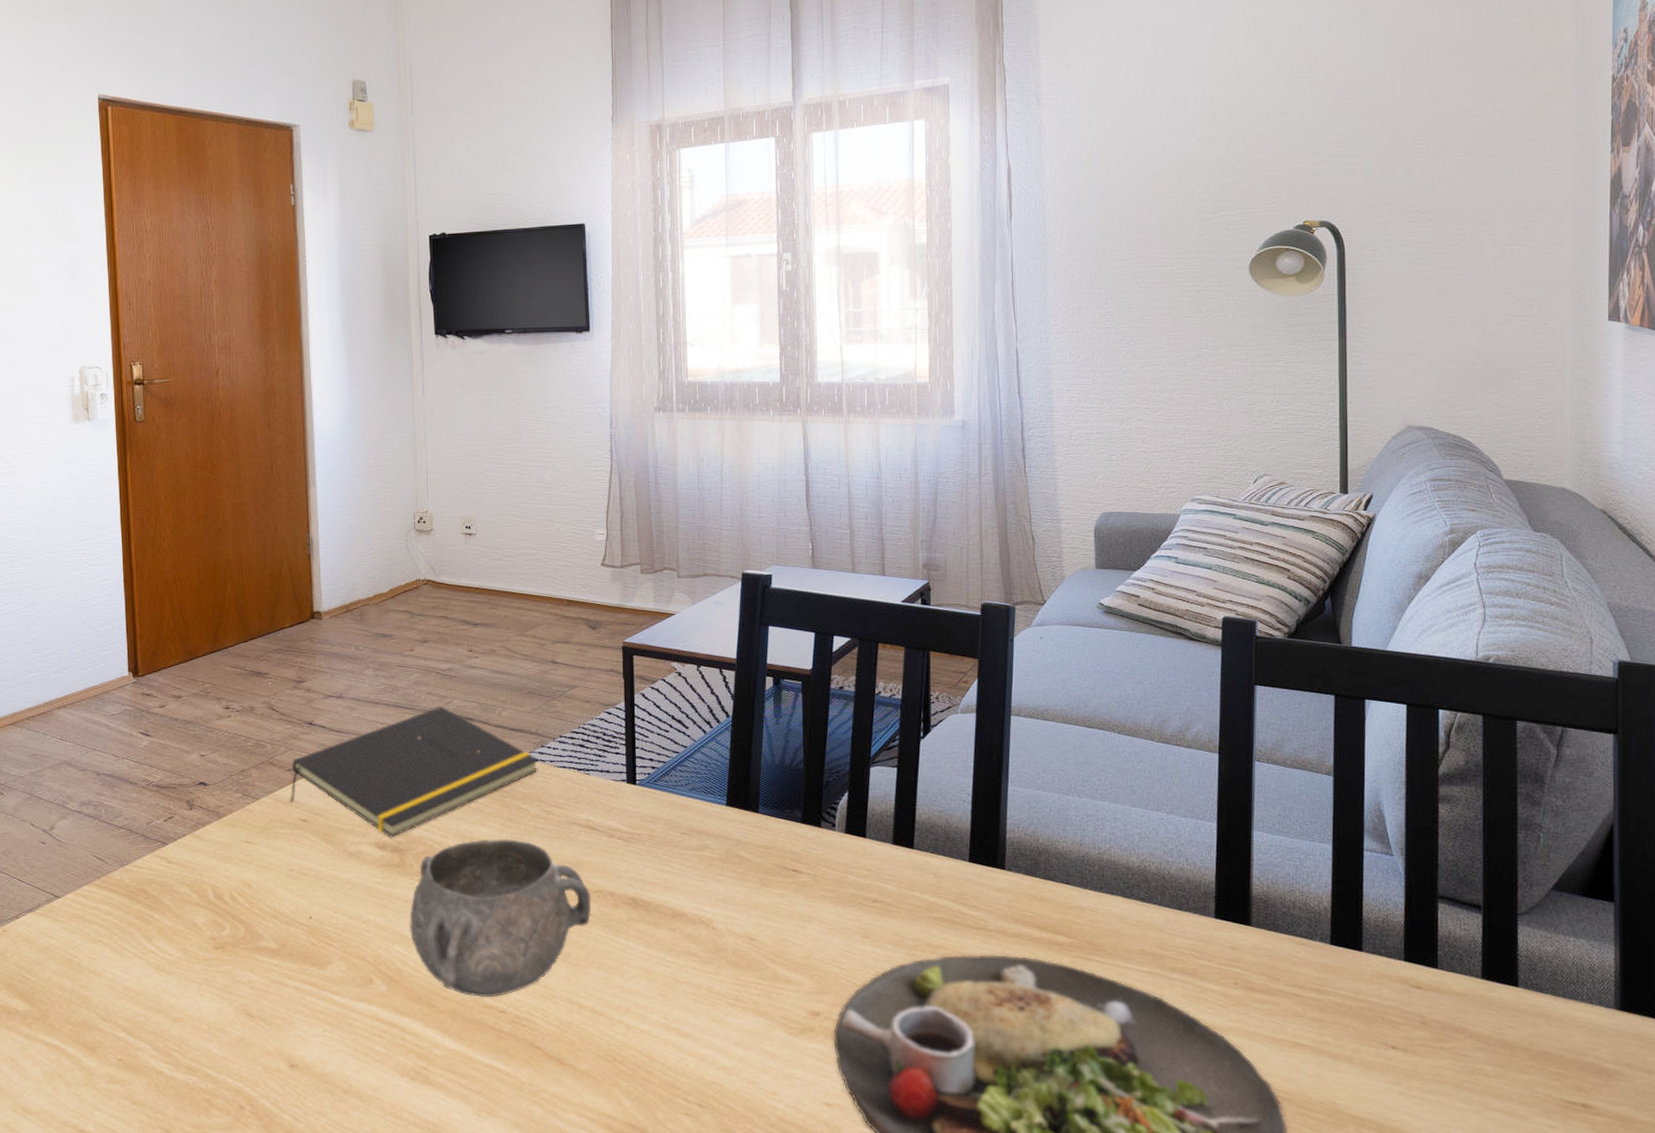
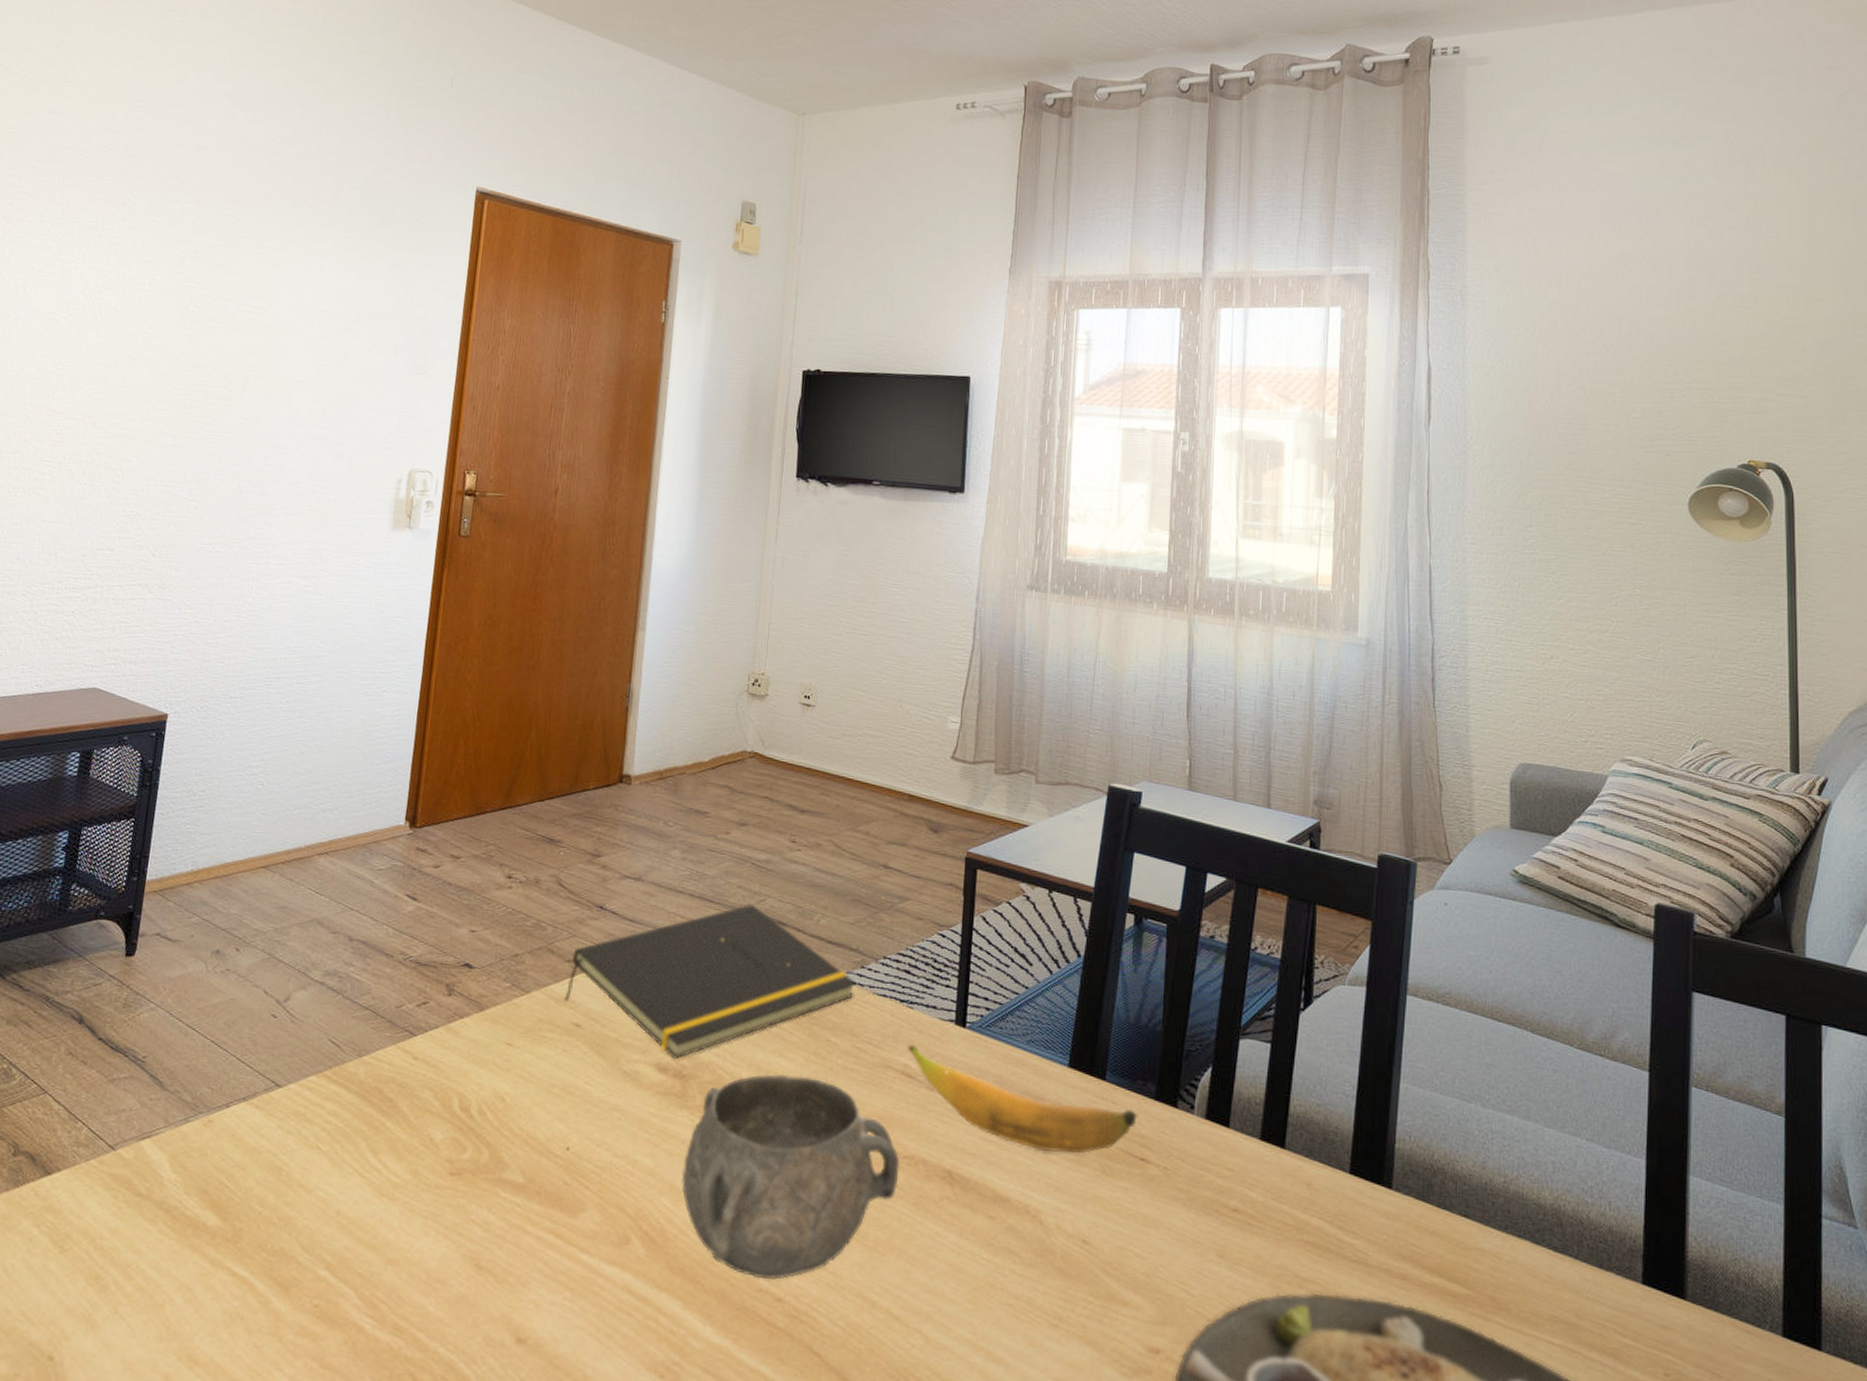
banana: none [588,803,789,874] -> present [908,1044,1139,1154]

